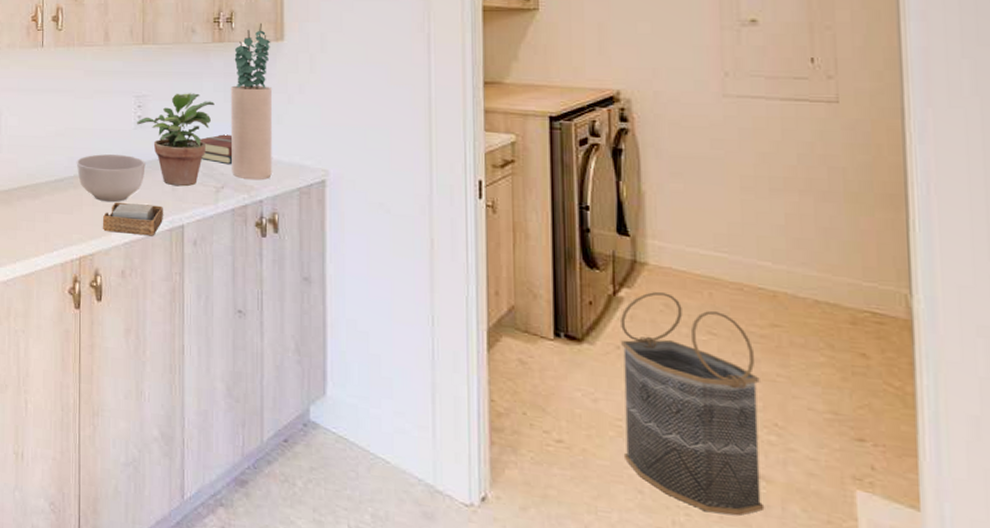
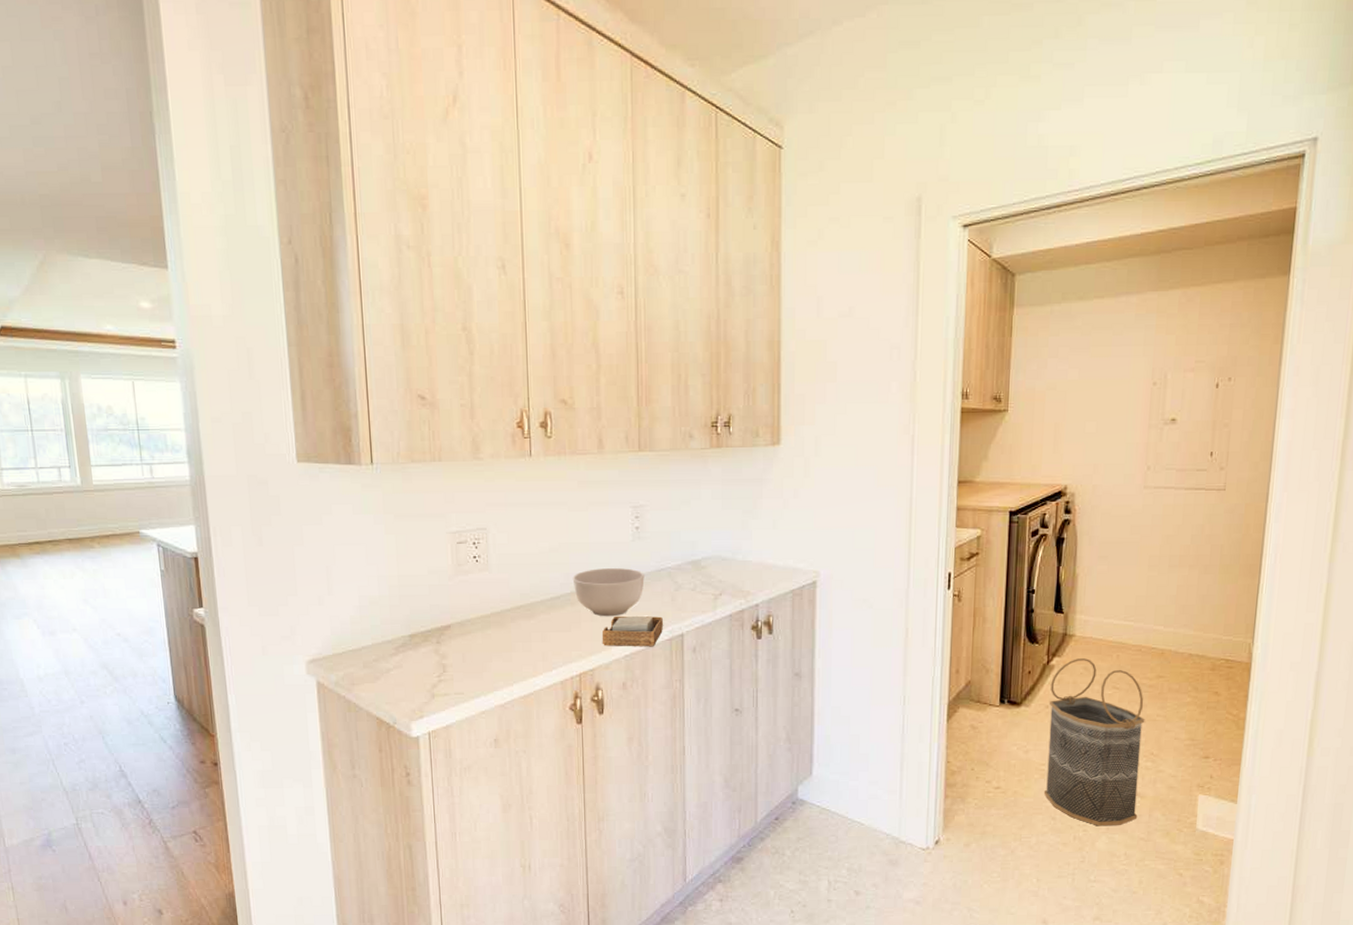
potted plant: present [137,93,215,187] -> none [635,501,713,596]
books: present [200,134,233,165] -> none [699,542,731,572]
vase: present [230,24,273,180] -> none [728,428,769,585]

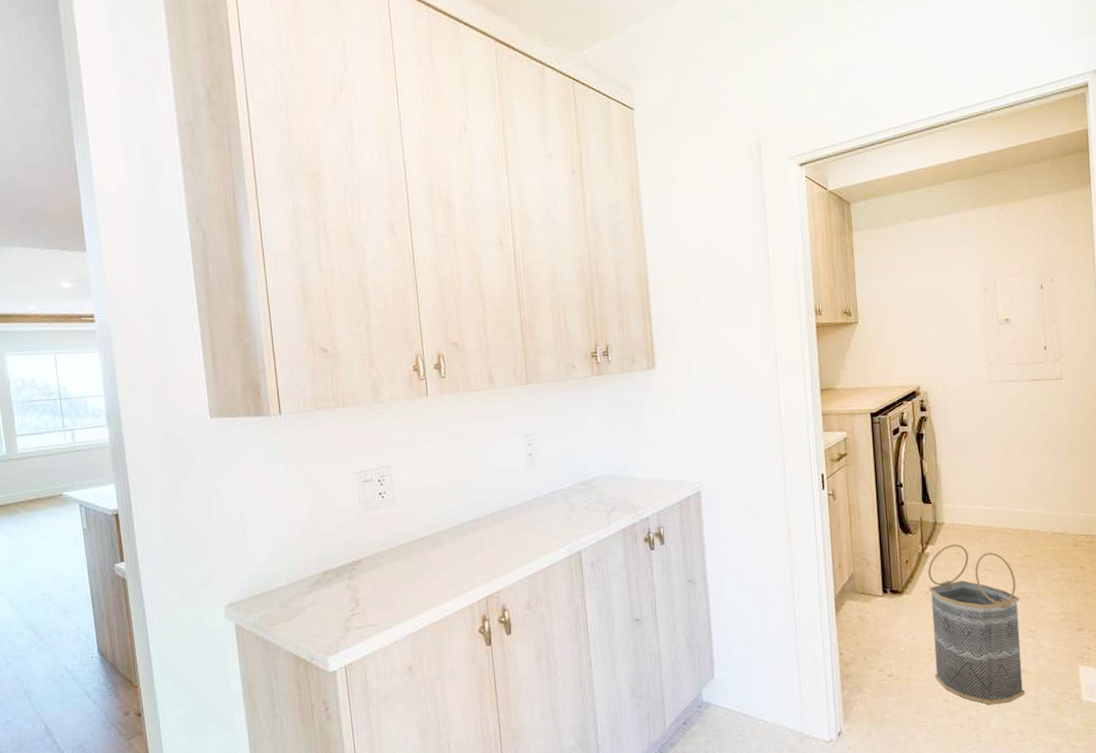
bowl: present [572,568,645,617] -> none [473,493,541,540]
napkin holder: present [602,615,664,647] -> none [504,536,562,569]

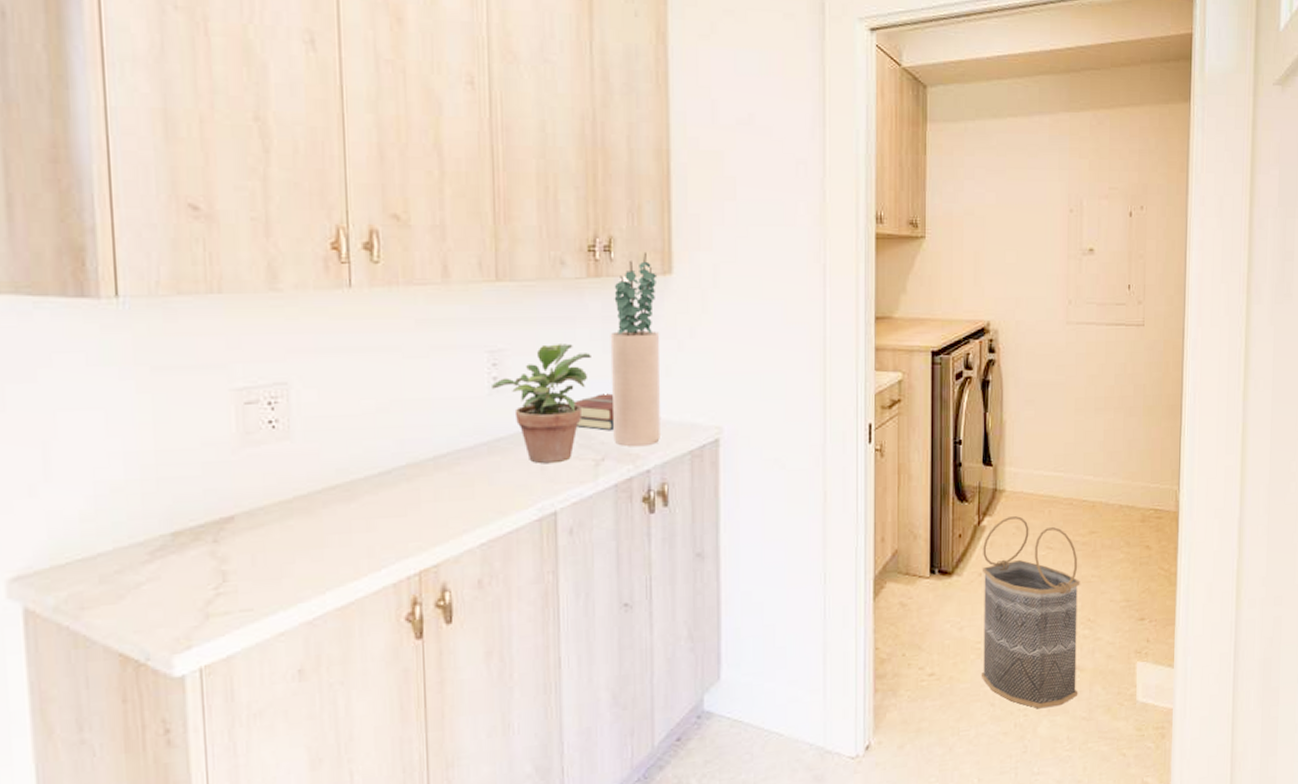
potted plant: none [528,426,599,516] -> present [492,343,591,464]
books: none [589,461,620,489] -> present [575,393,615,431]
vase: none [612,354,655,501] -> present [610,253,660,447]

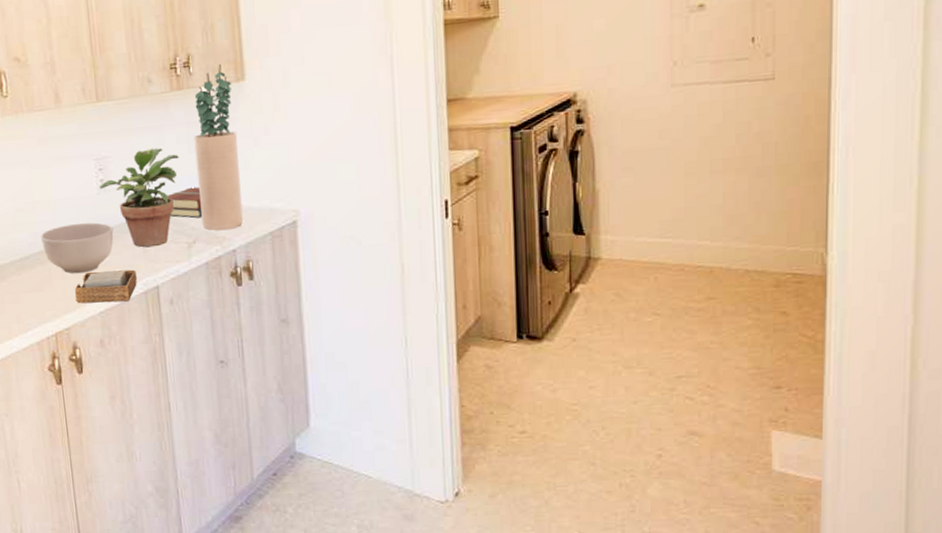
bowl: none [408,430,505,495] -> present [40,222,114,274]
napkin holder: none [449,490,532,534] -> present [74,269,138,304]
basket: present [981,516,1080,709] -> none [577,283,697,471]

